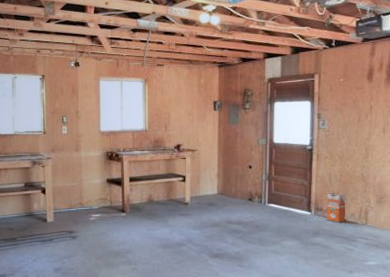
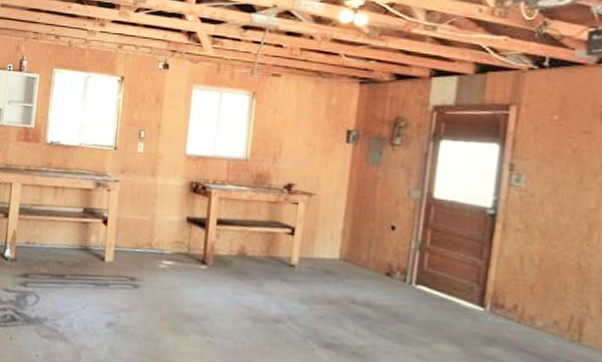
waste bin: present [326,192,347,223] -> none [510,283,549,332]

